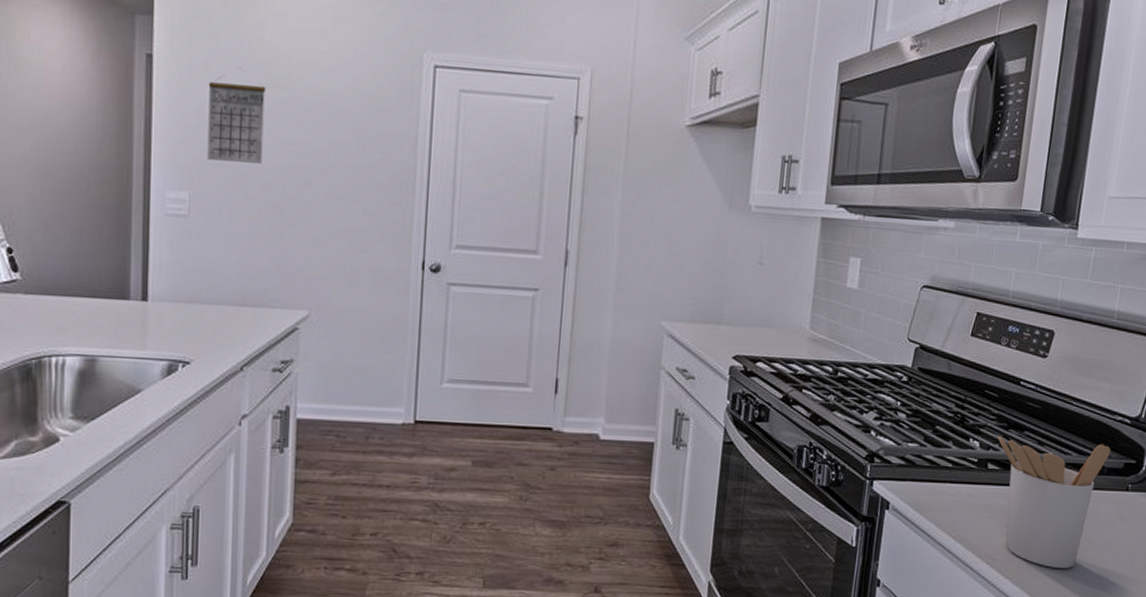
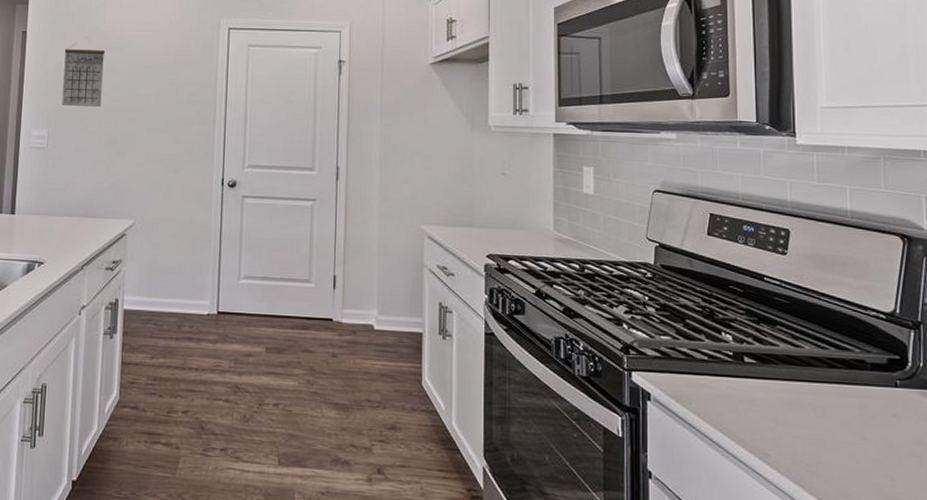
utensil holder: present [998,436,1111,568] -> none [751,330,870,467]

